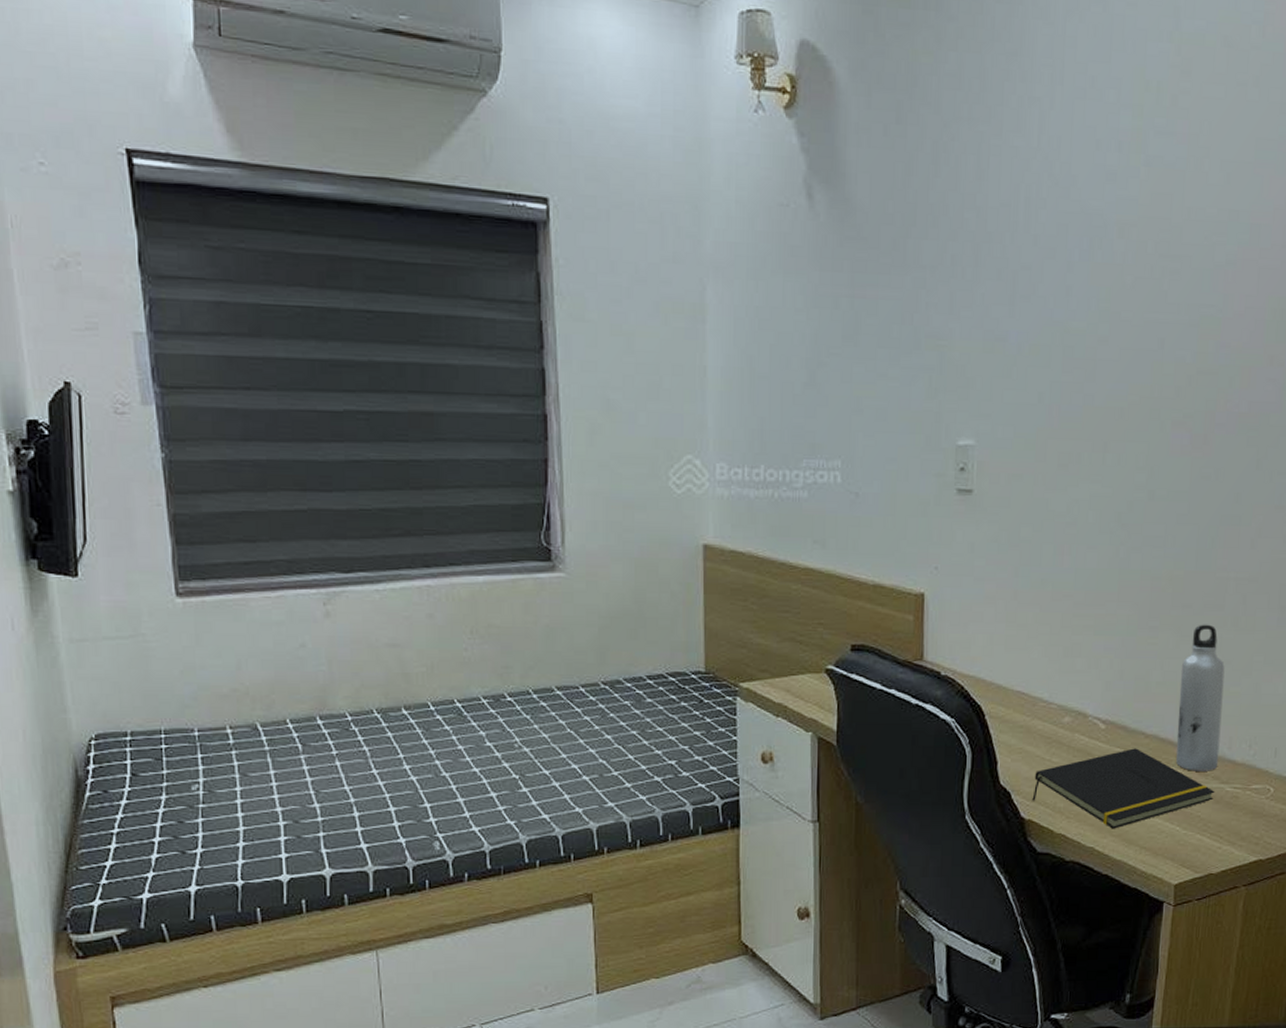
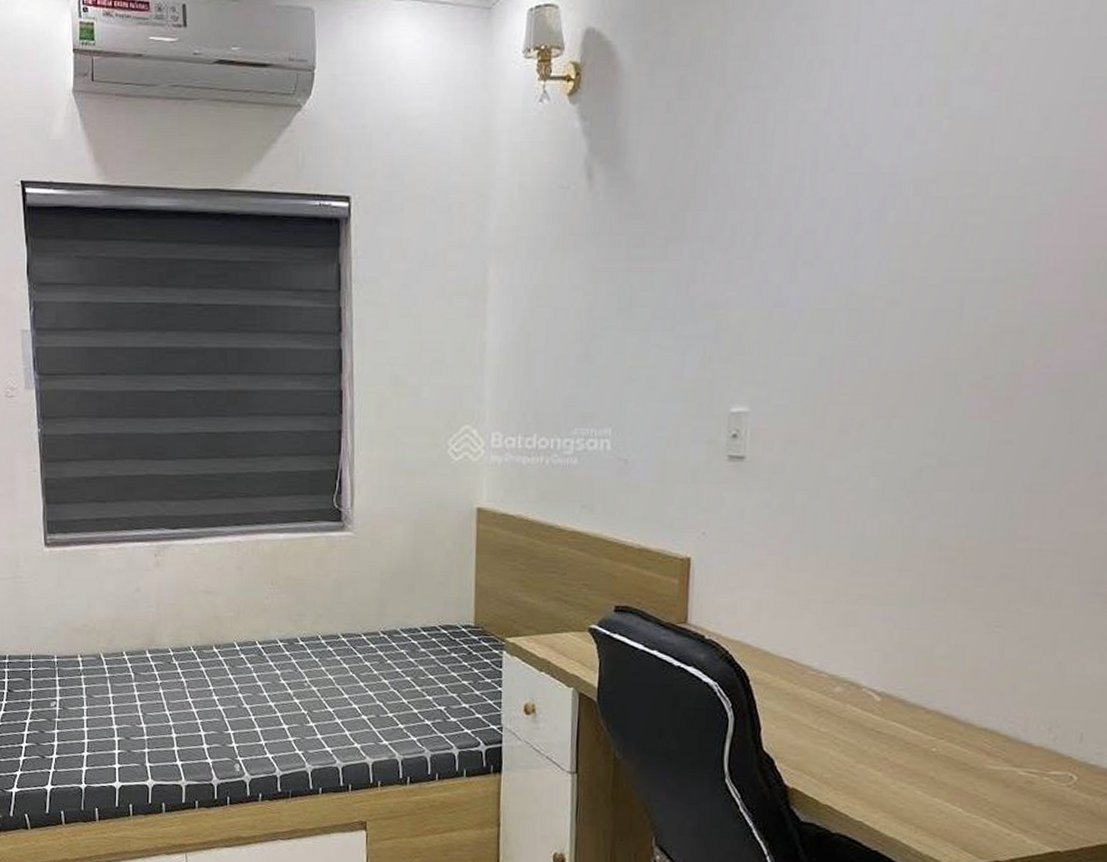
notepad: present [1032,748,1215,829] -> none [797,723,1006,805]
water bottle: present [1175,624,1225,771] -> none [960,597,1023,753]

